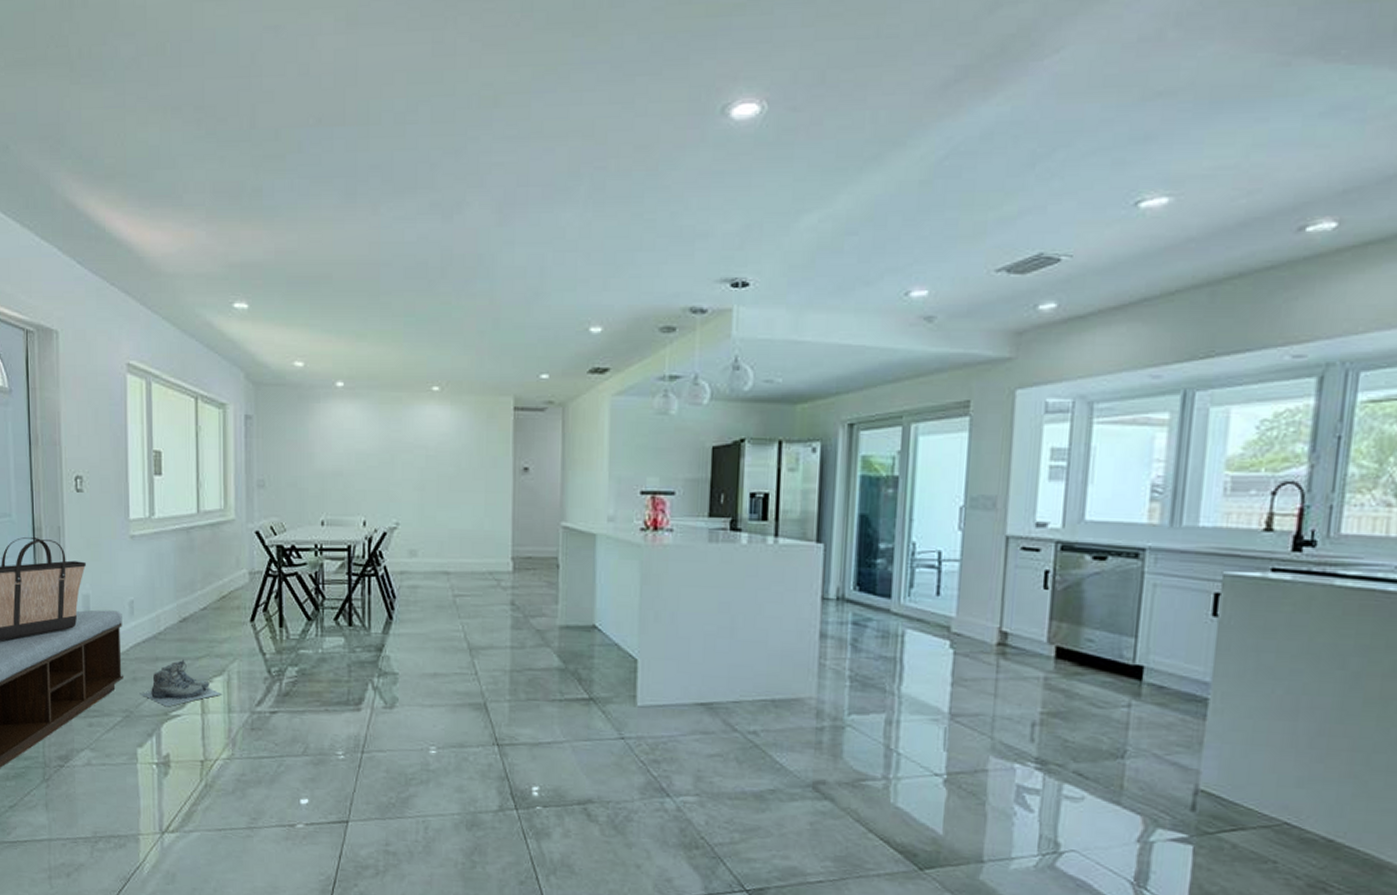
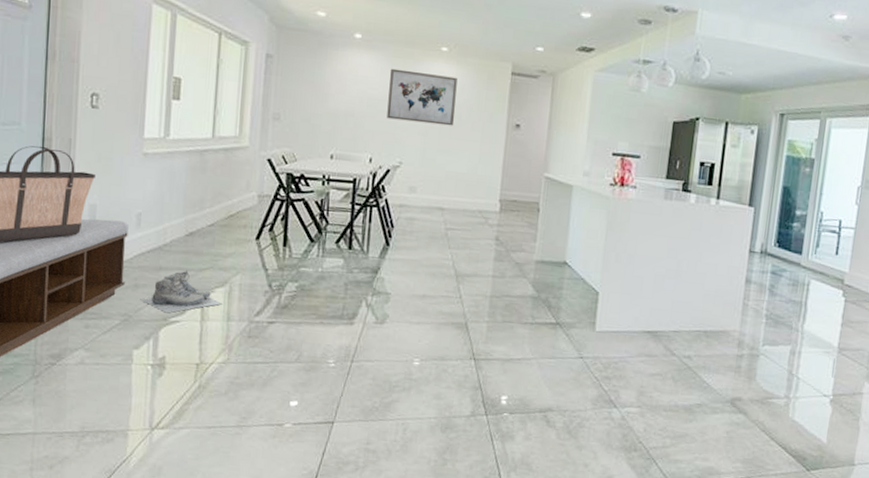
wall art: none [378,417,454,477] -> present [387,68,458,126]

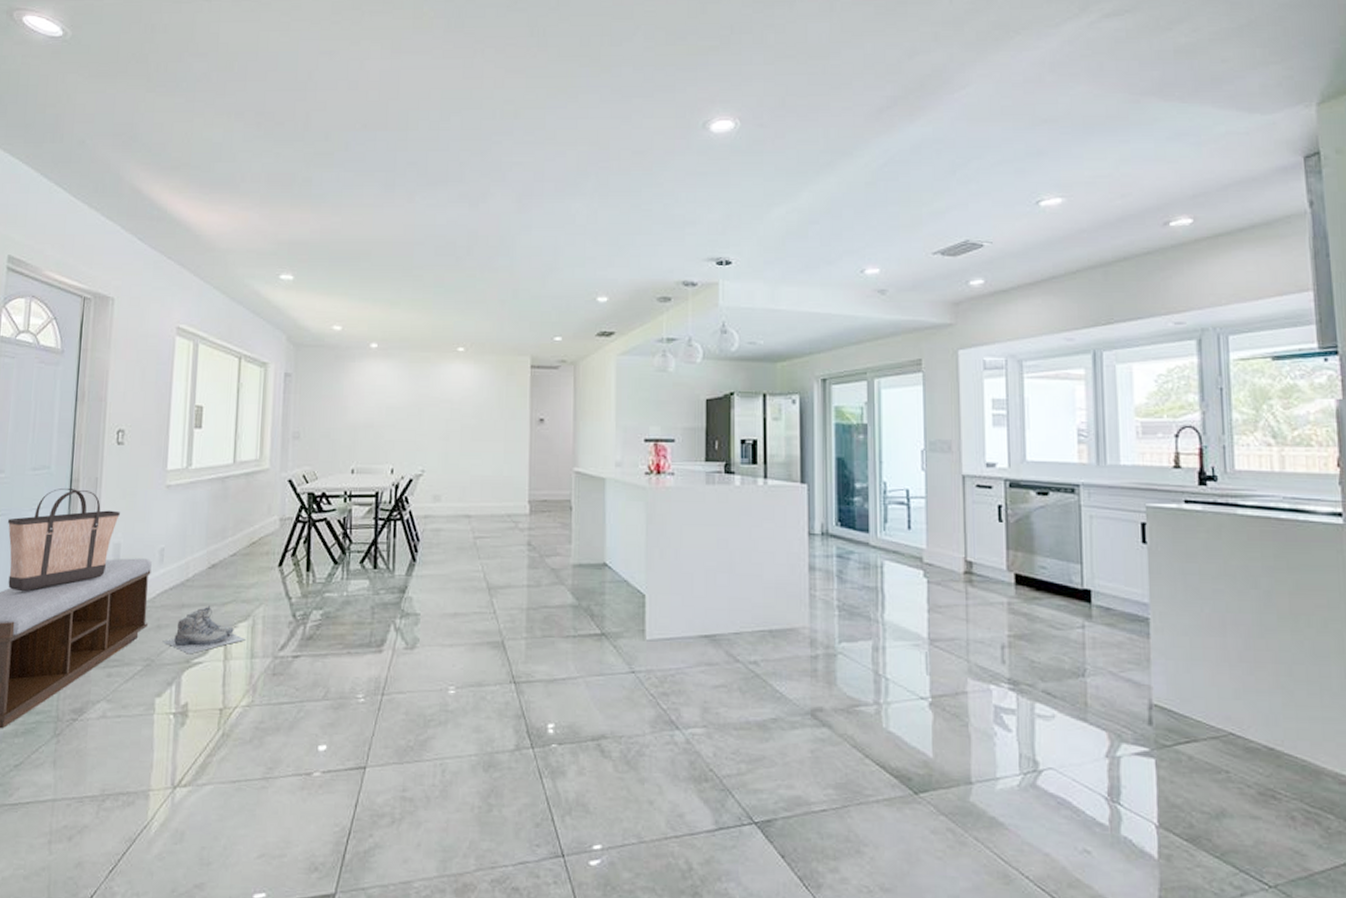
wall art: present [387,68,458,126] -> none [406,374,476,428]

